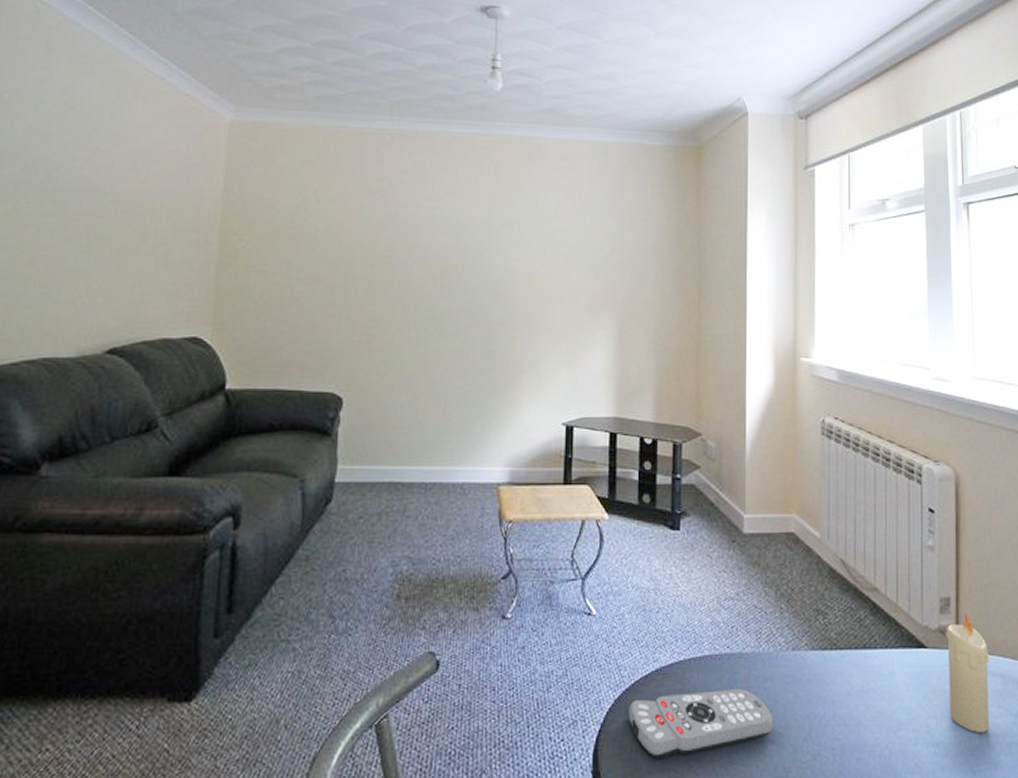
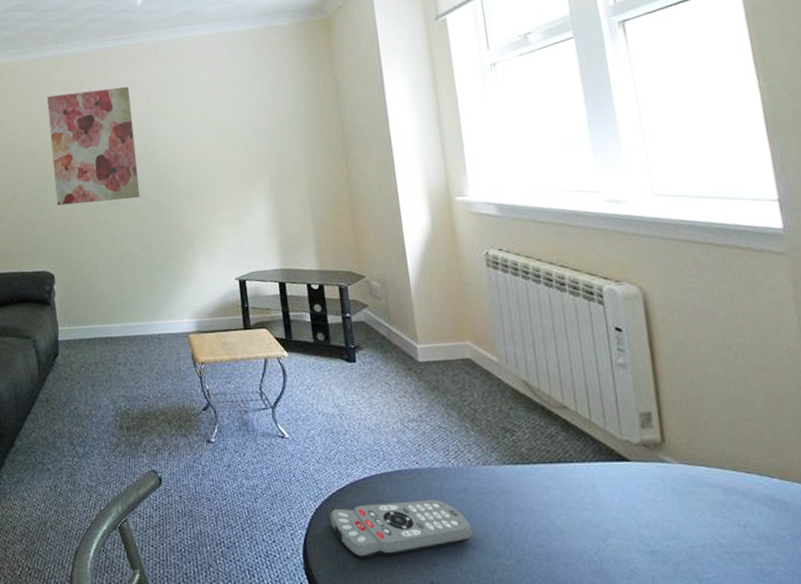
wall art: none [361,177,471,316] -> present [47,86,141,206]
candle: present [946,612,990,732] -> none [650,426,713,542]

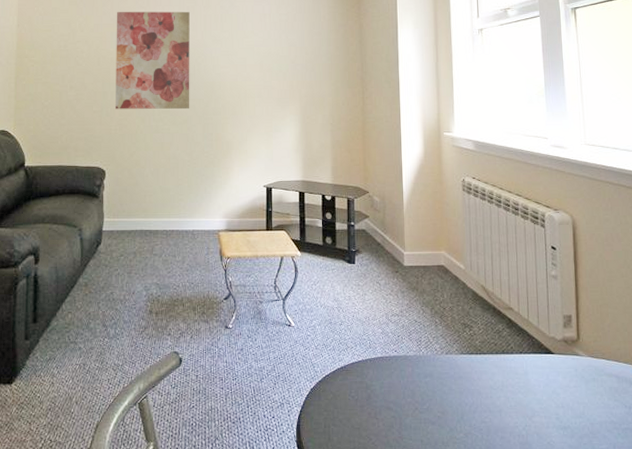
remote control: present [330,500,473,559] -> none [322,383,433,432]

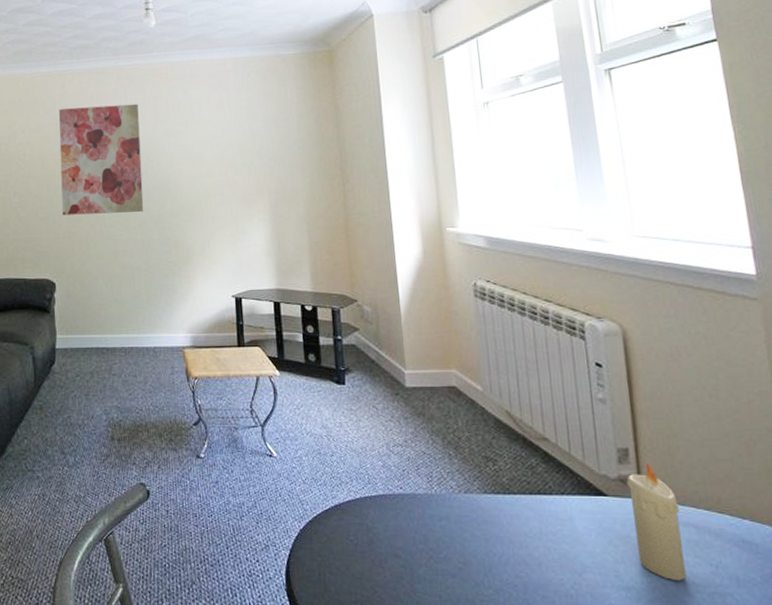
candle: none [569,327,608,420] -> present [626,463,686,580]

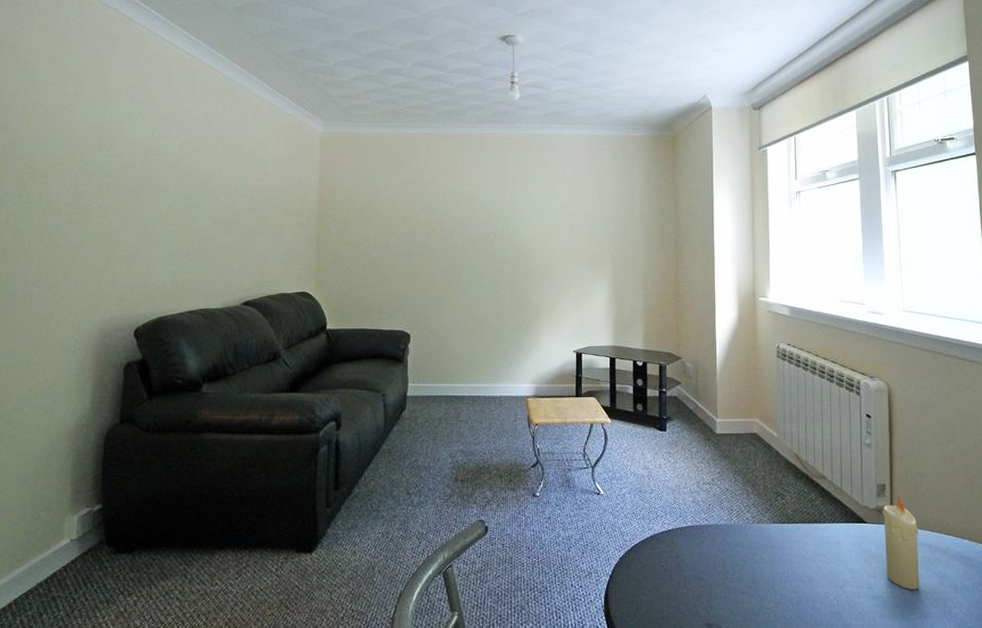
wall art: present [59,103,144,215] -> none [421,170,499,272]

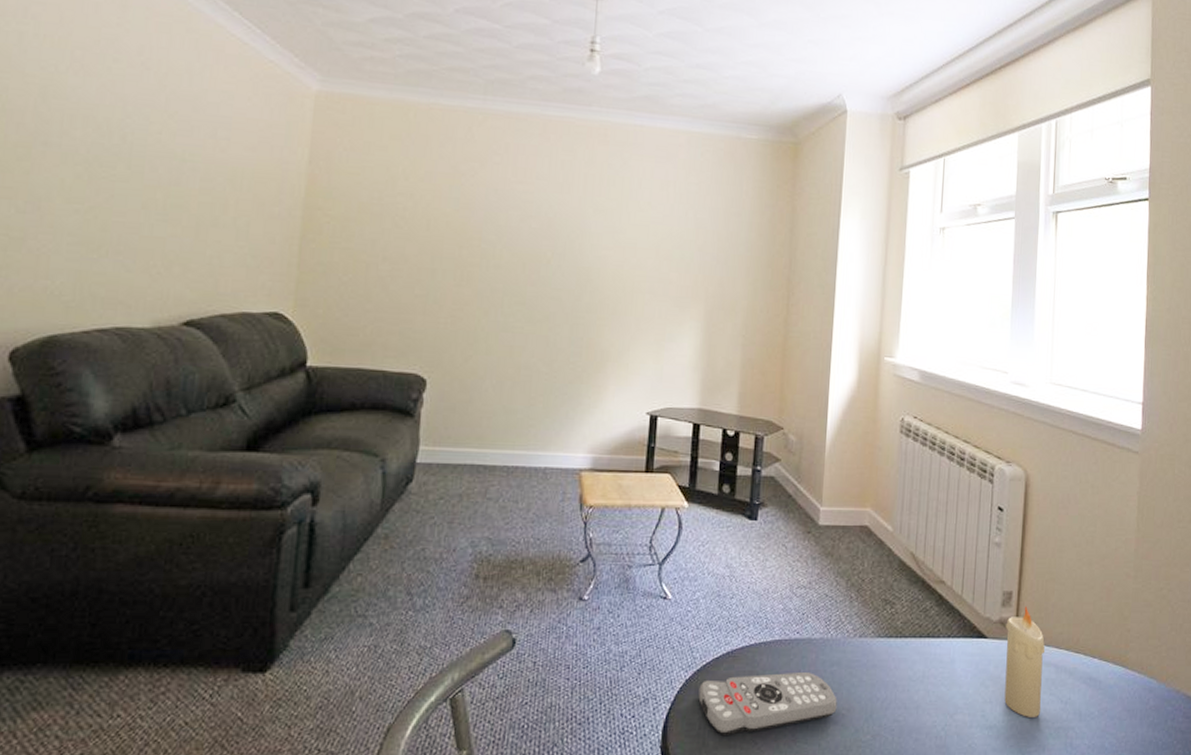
remote control: none [631,552,744,602] -> present [698,673,838,735]

